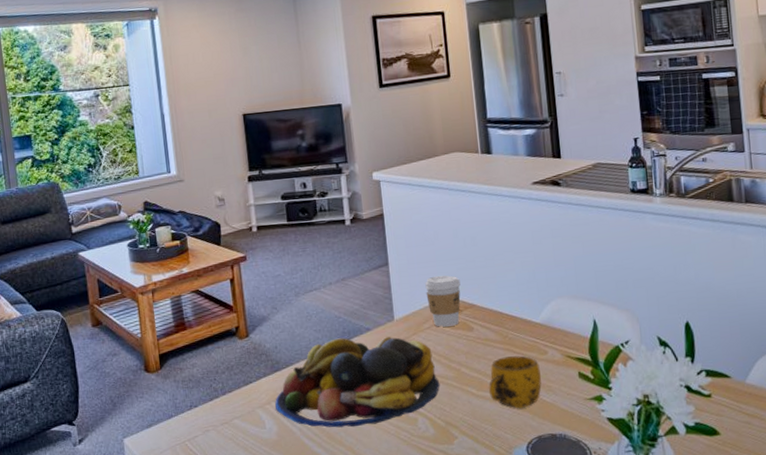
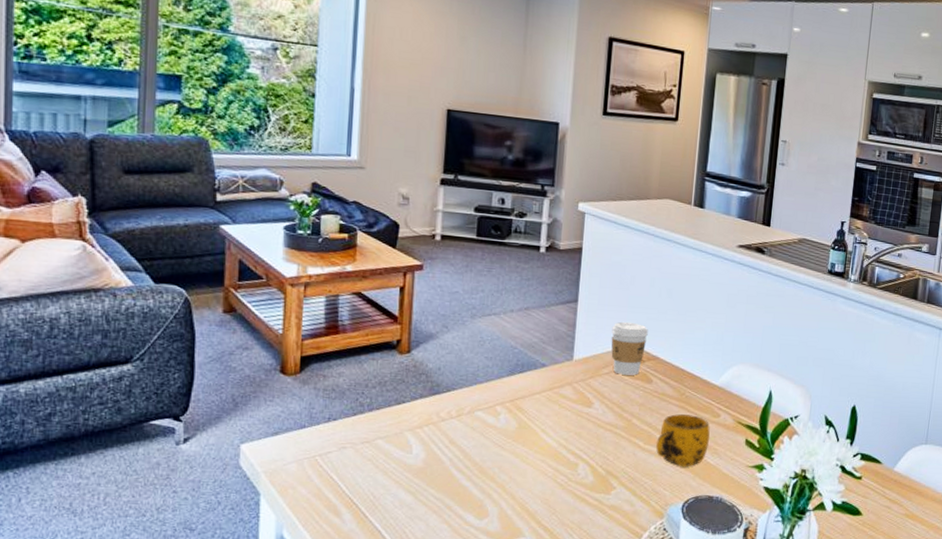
fruit bowl: present [275,337,440,428] -> none [427,369,608,465]

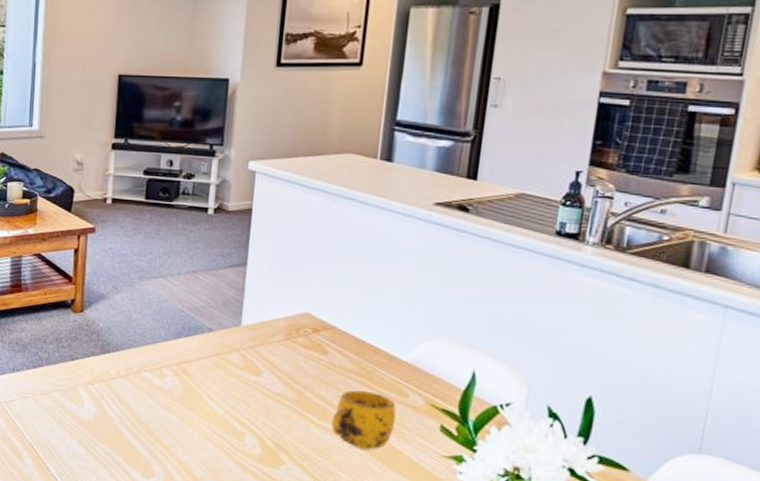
coffee cup: present [611,321,648,375] -> none [282,287,324,345]

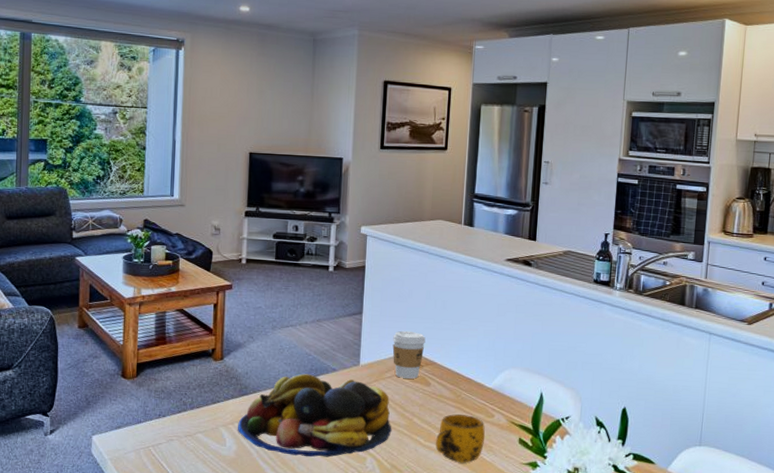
fruit bowl: none [98,332,278,430] -> present [238,373,392,457]
coffee cup: none [282,287,324,345] -> present [392,330,426,379]

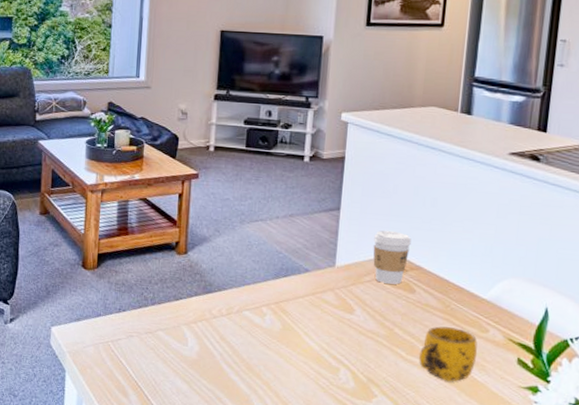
fruit bowl: present [238,373,392,457] -> none [201,273,370,365]

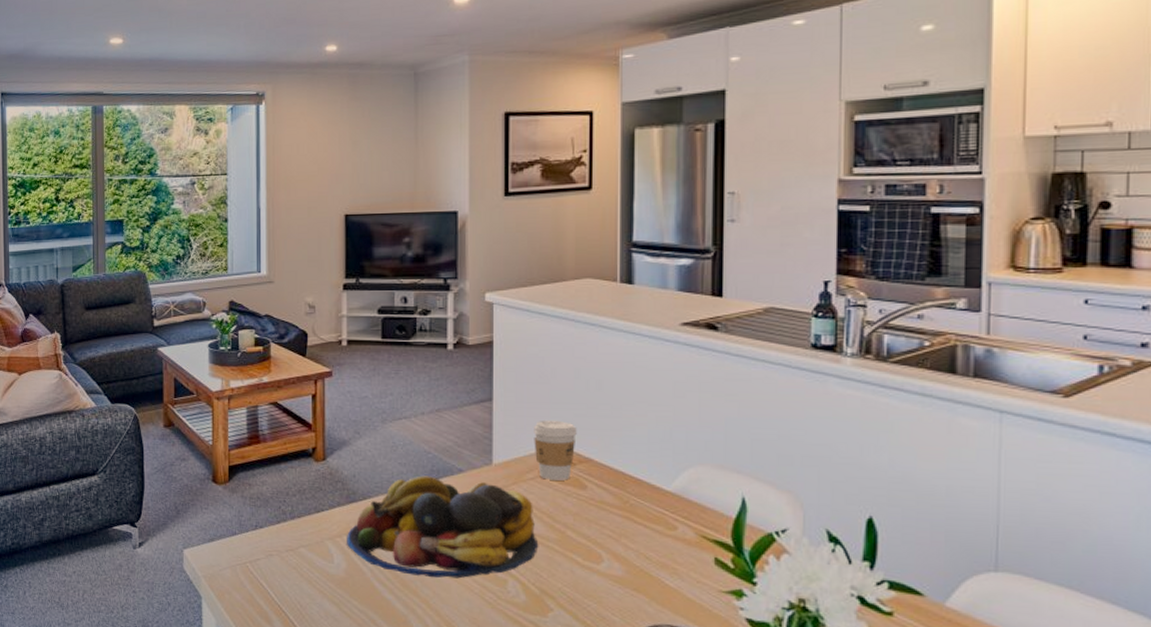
fruit bowl: none [201,273,370,365] -> present [347,475,539,579]
mug: present [419,326,478,382] -> none [598,526,665,589]

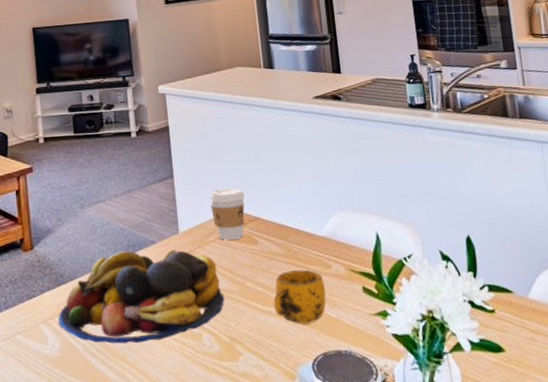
mug: none [598,526,665,589] -> present [273,269,326,324]

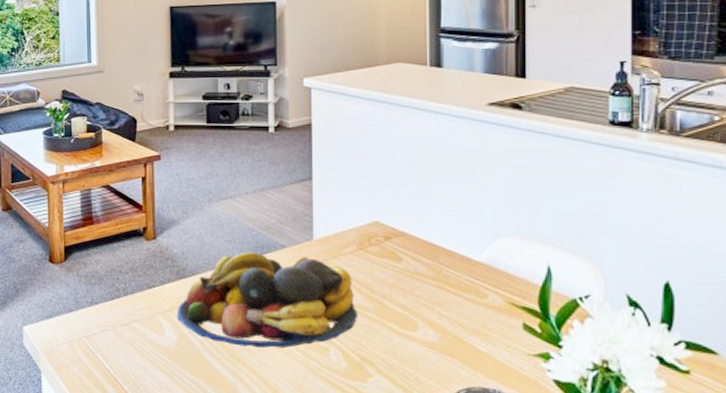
coffee cup: present [209,187,245,240] -> none [351,196,392,254]
mug: present [273,269,326,324] -> none [414,295,477,355]

